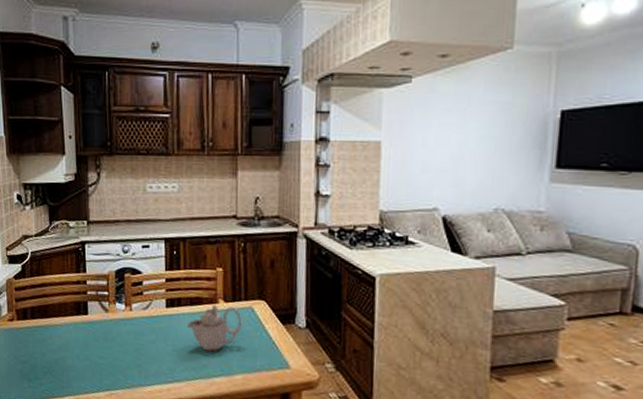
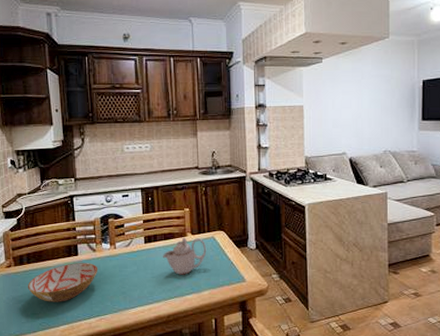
bowl: none [30,323,110,369] -> present [27,263,98,302]

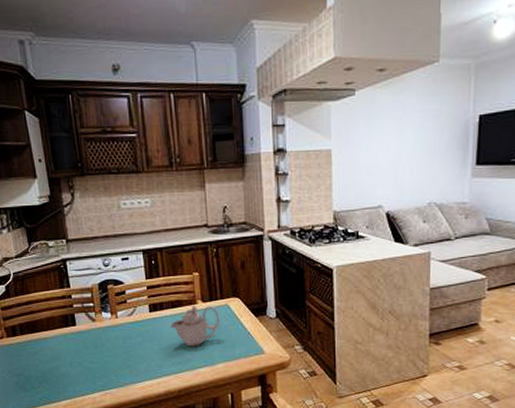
bowl: present [27,263,98,302] -> none [22,334,100,376]

